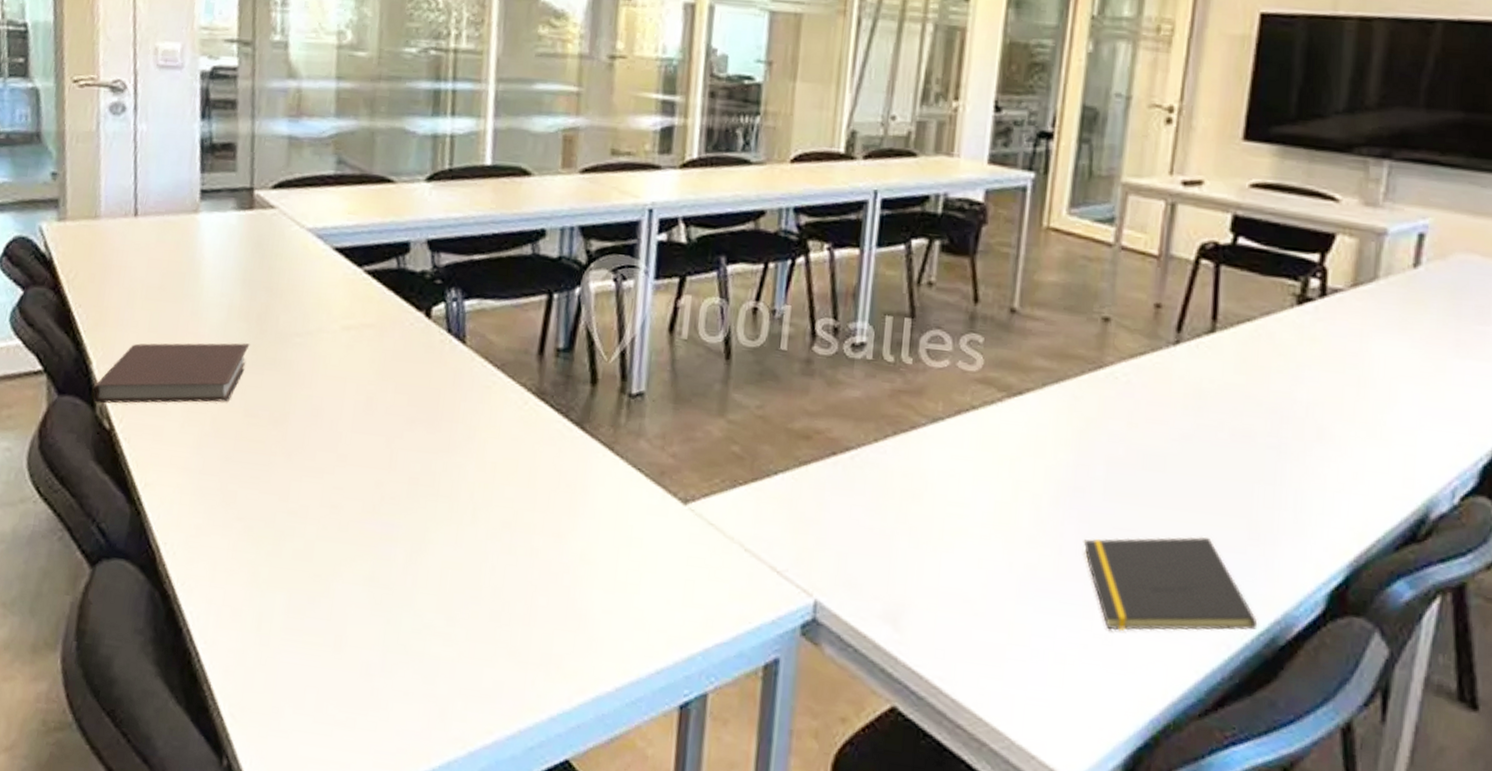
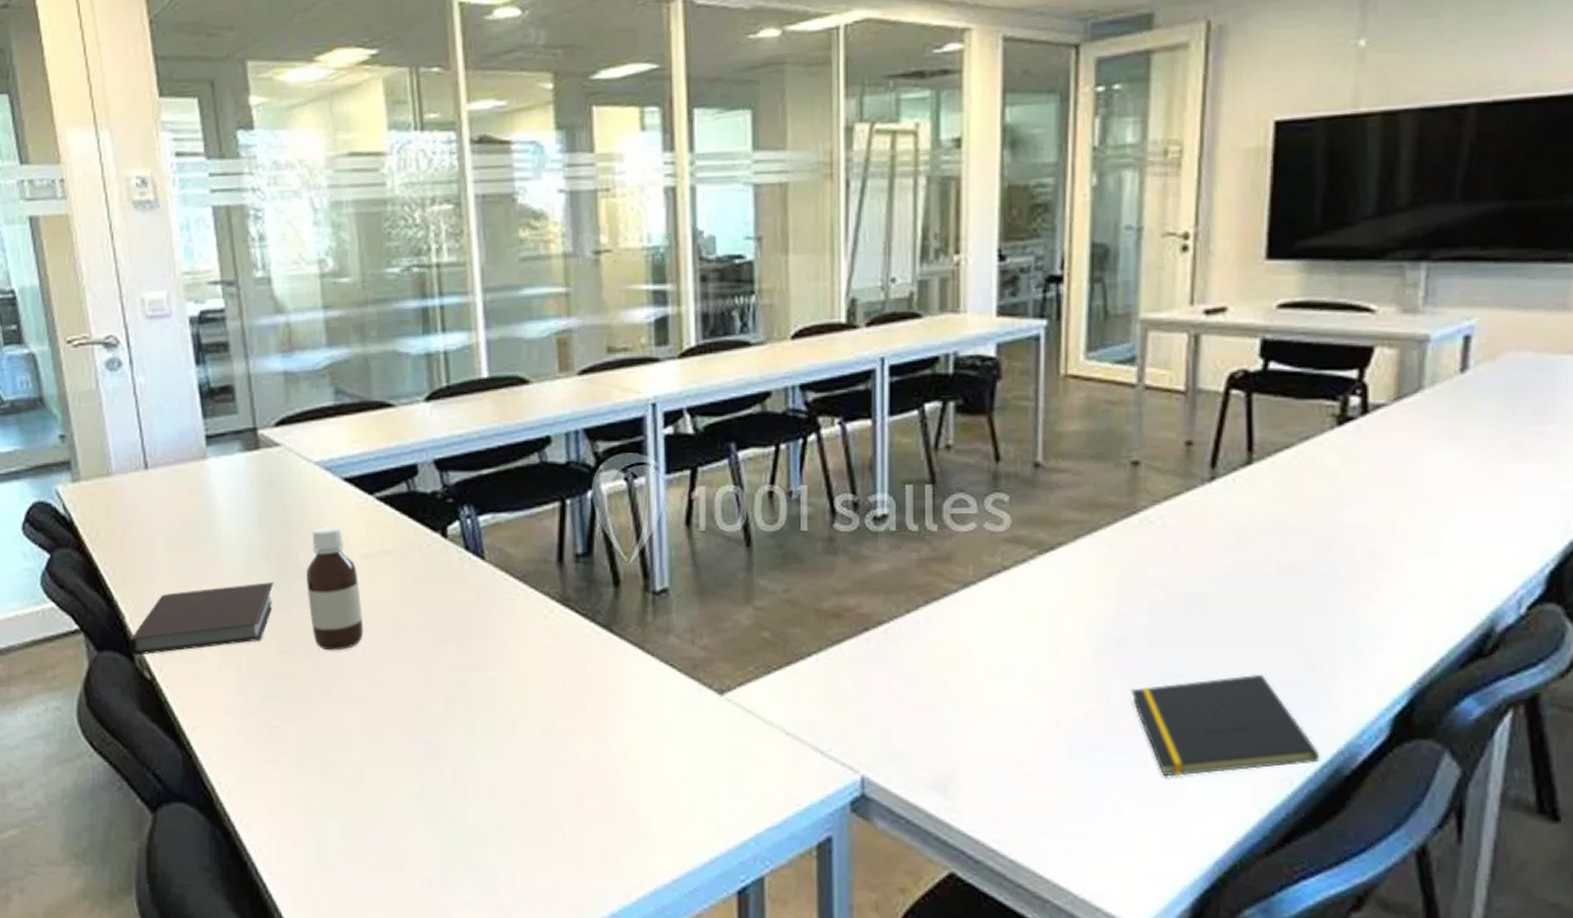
bottle: none [282,293,337,420] -> present [305,525,364,651]

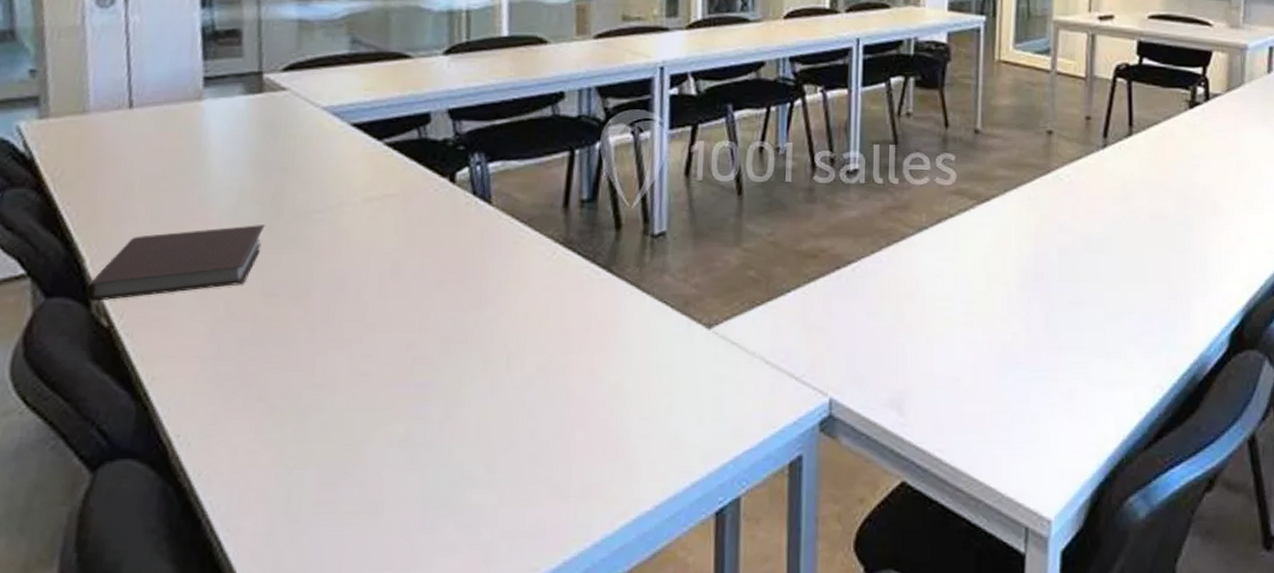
bottle: present [305,525,364,651] -> none [301,169,361,294]
notepad: present [1130,673,1320,777] -> none [1045,301,1182,388]

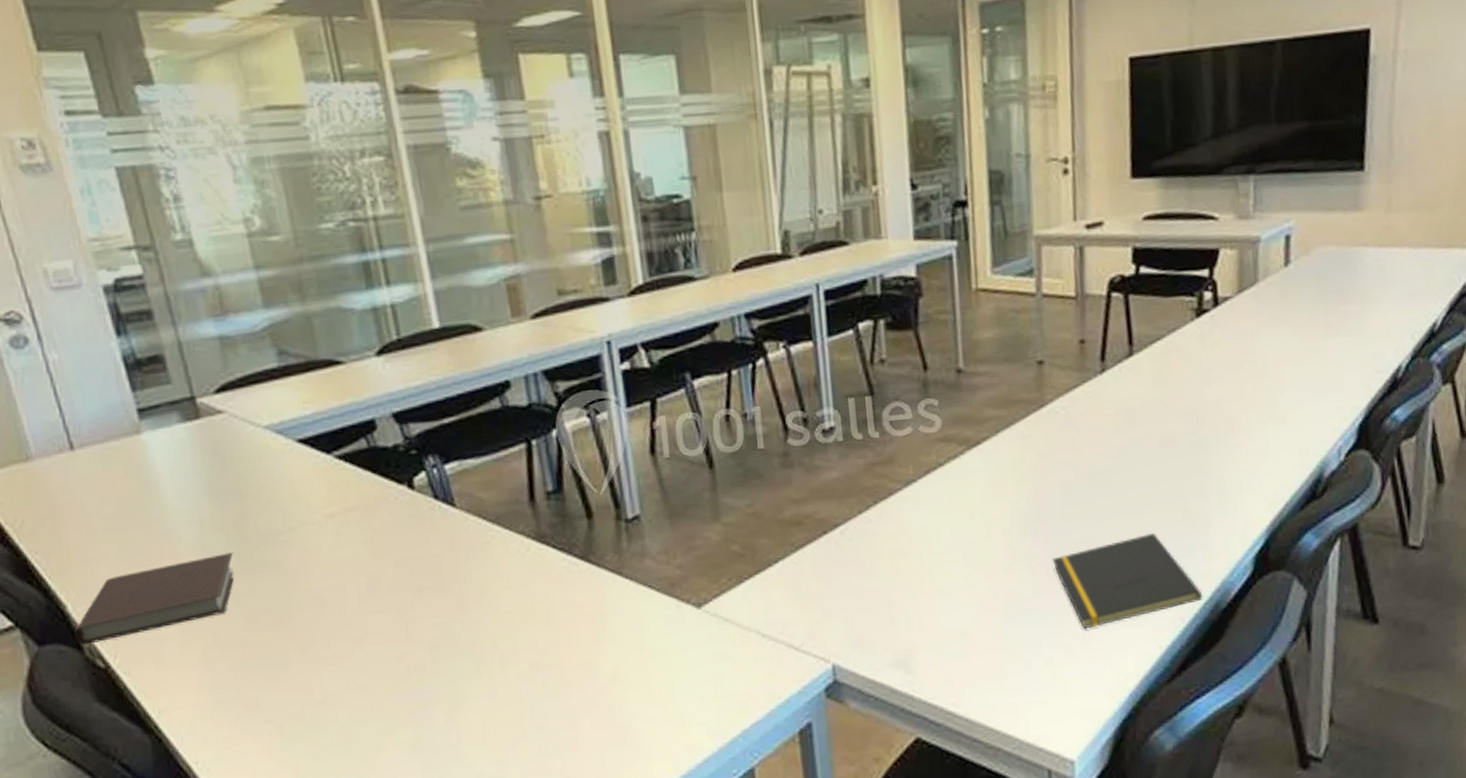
notepad: none [1045,301,1182,388] -> present [1052,533,1203,629]

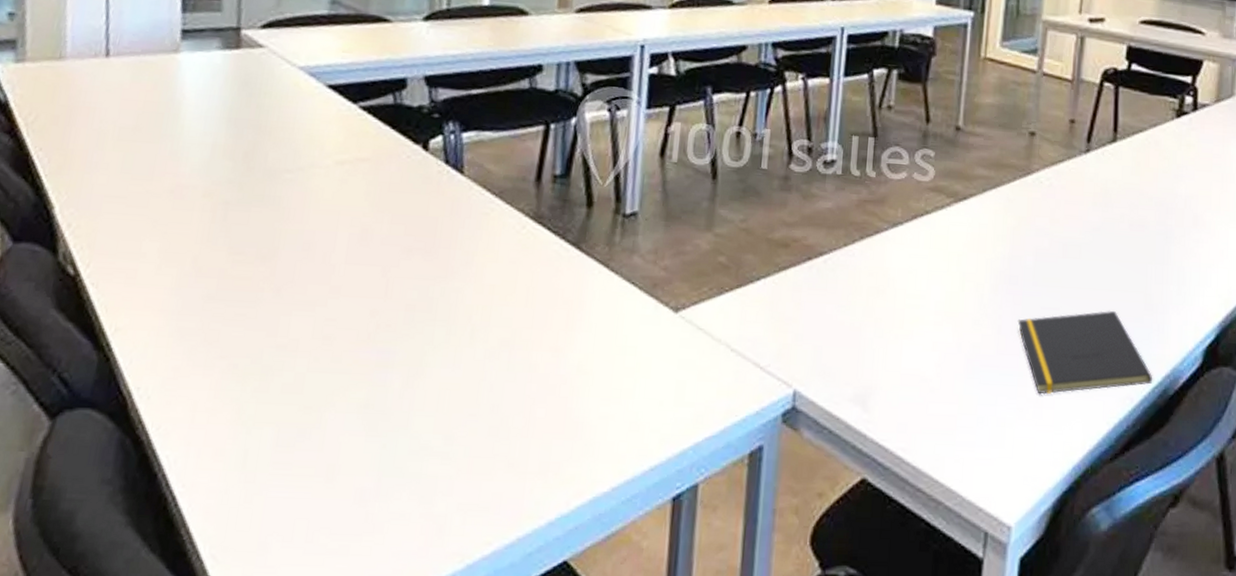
notebook: present [76,552,234,645] -> none [54,181,236,249]

